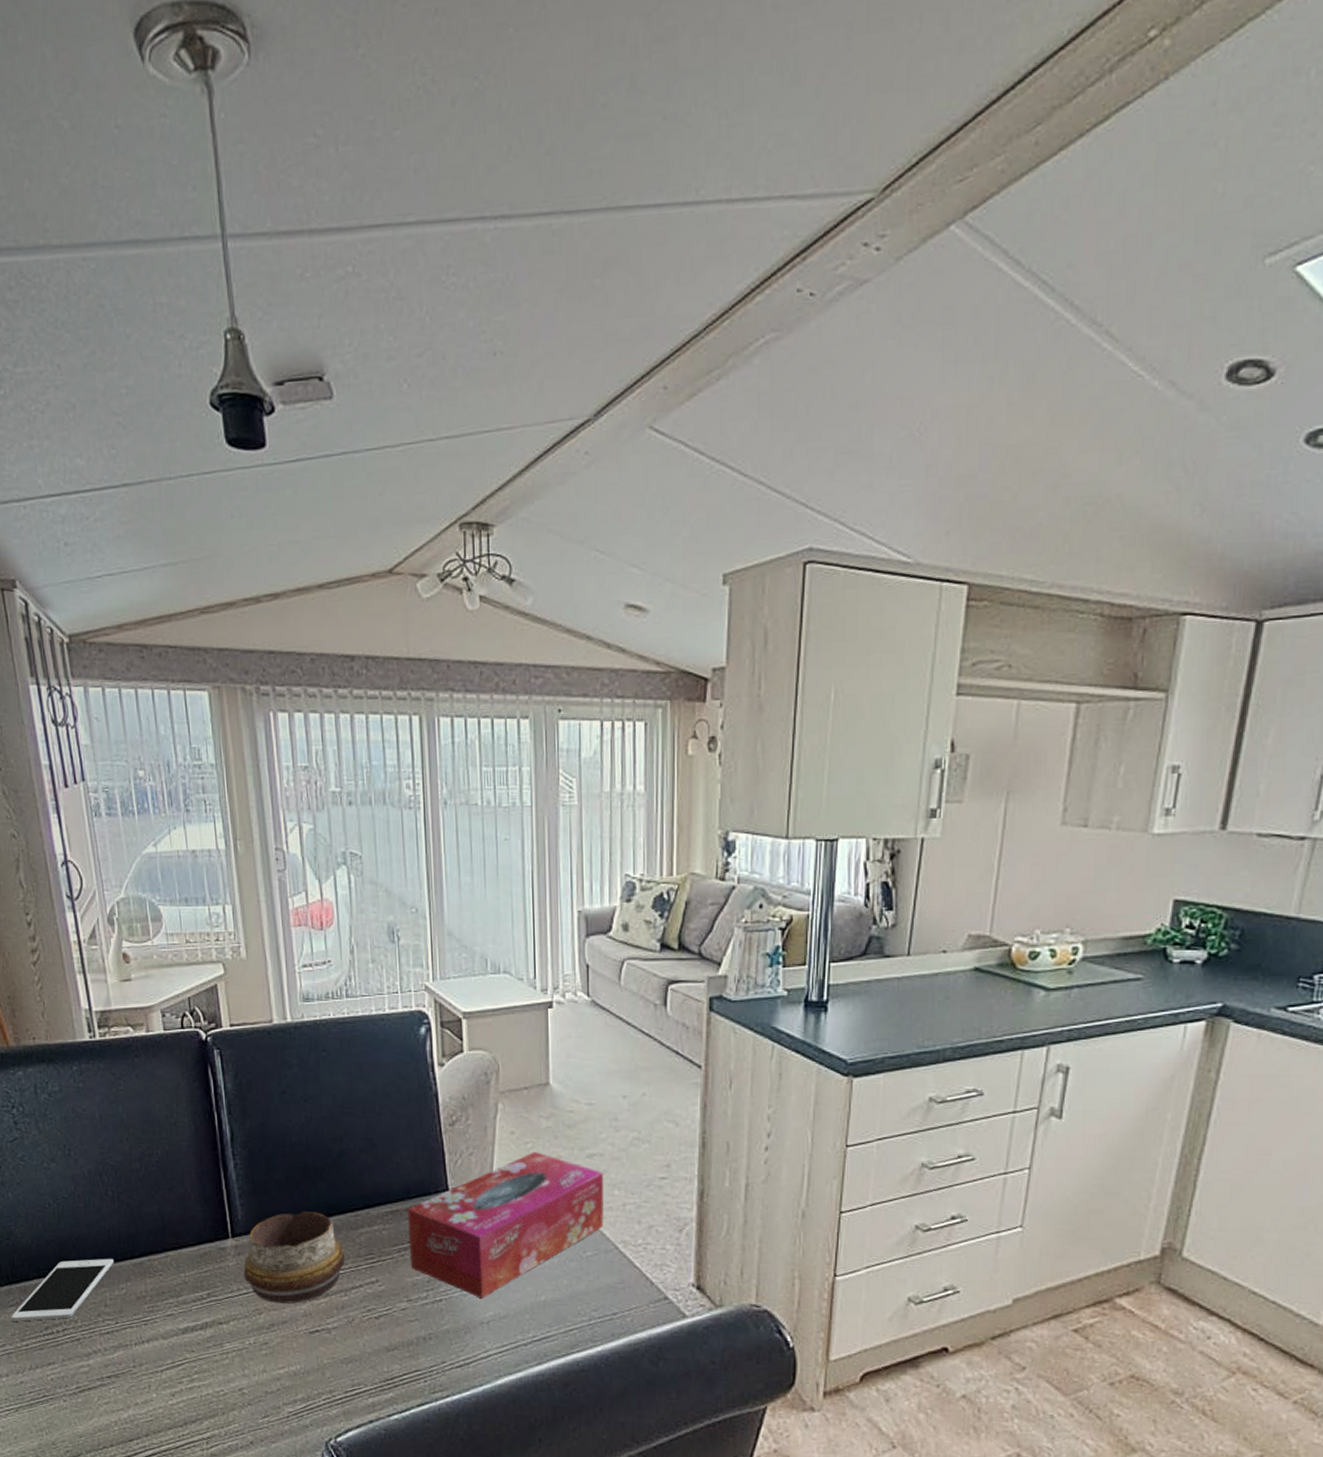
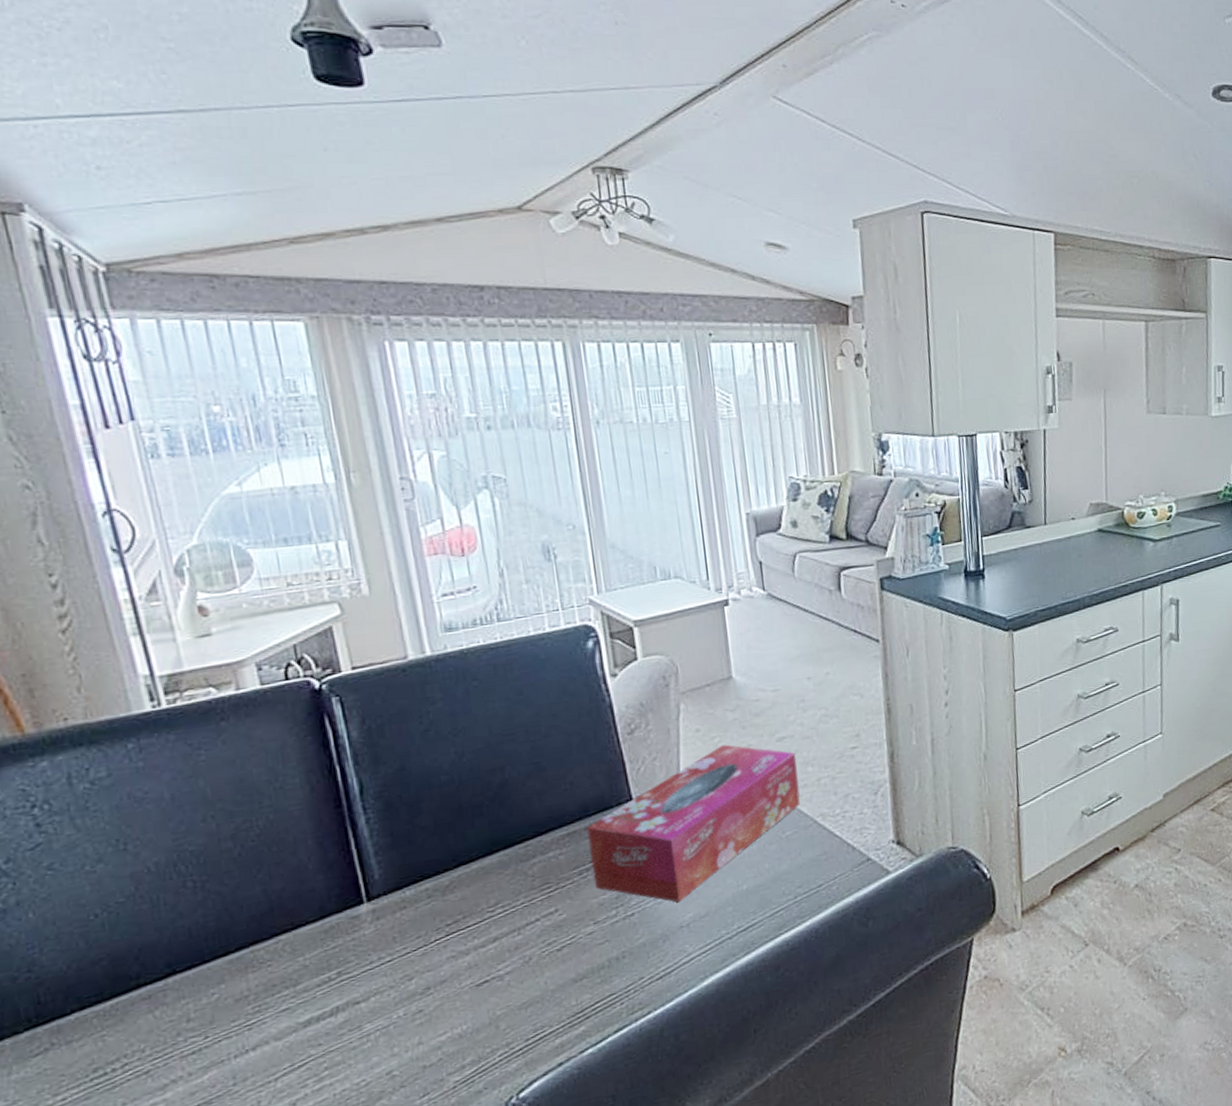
cell phone: present [11,1259,114,1322] -> none [36,962,199,1075]
decorative bowl: present [243,1212,345,1304] -> none [385,852,516,964]

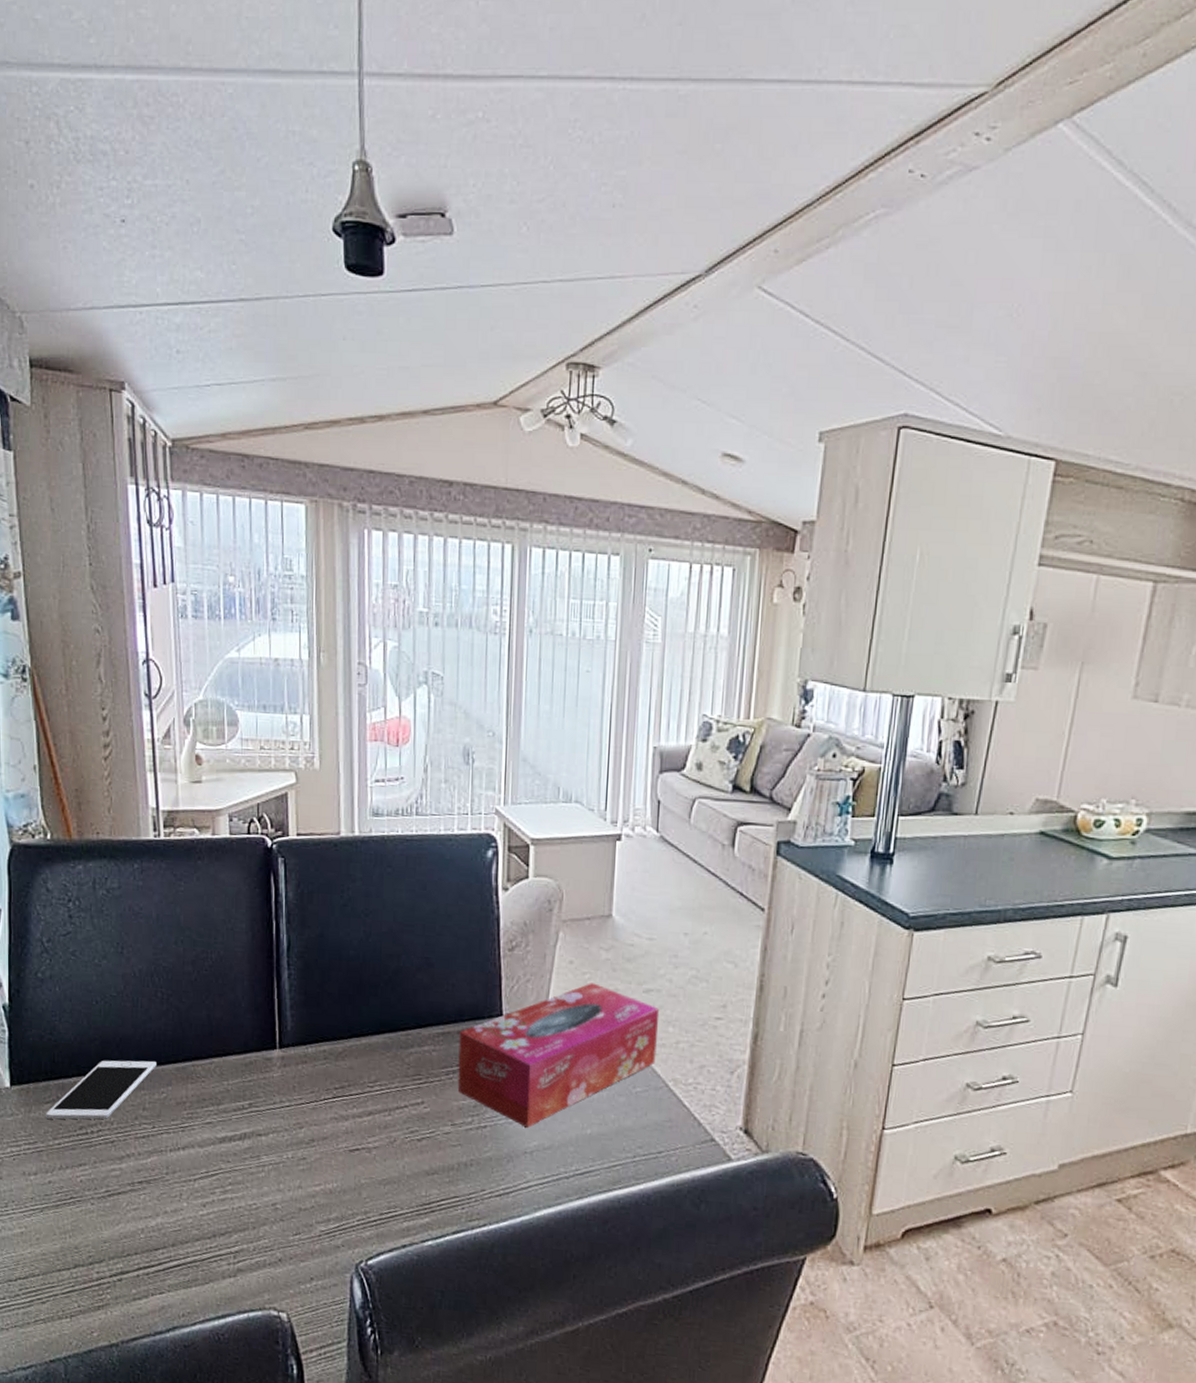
cell phone: none [36,962,199,1075] -> present [46,1060,157,1120]

